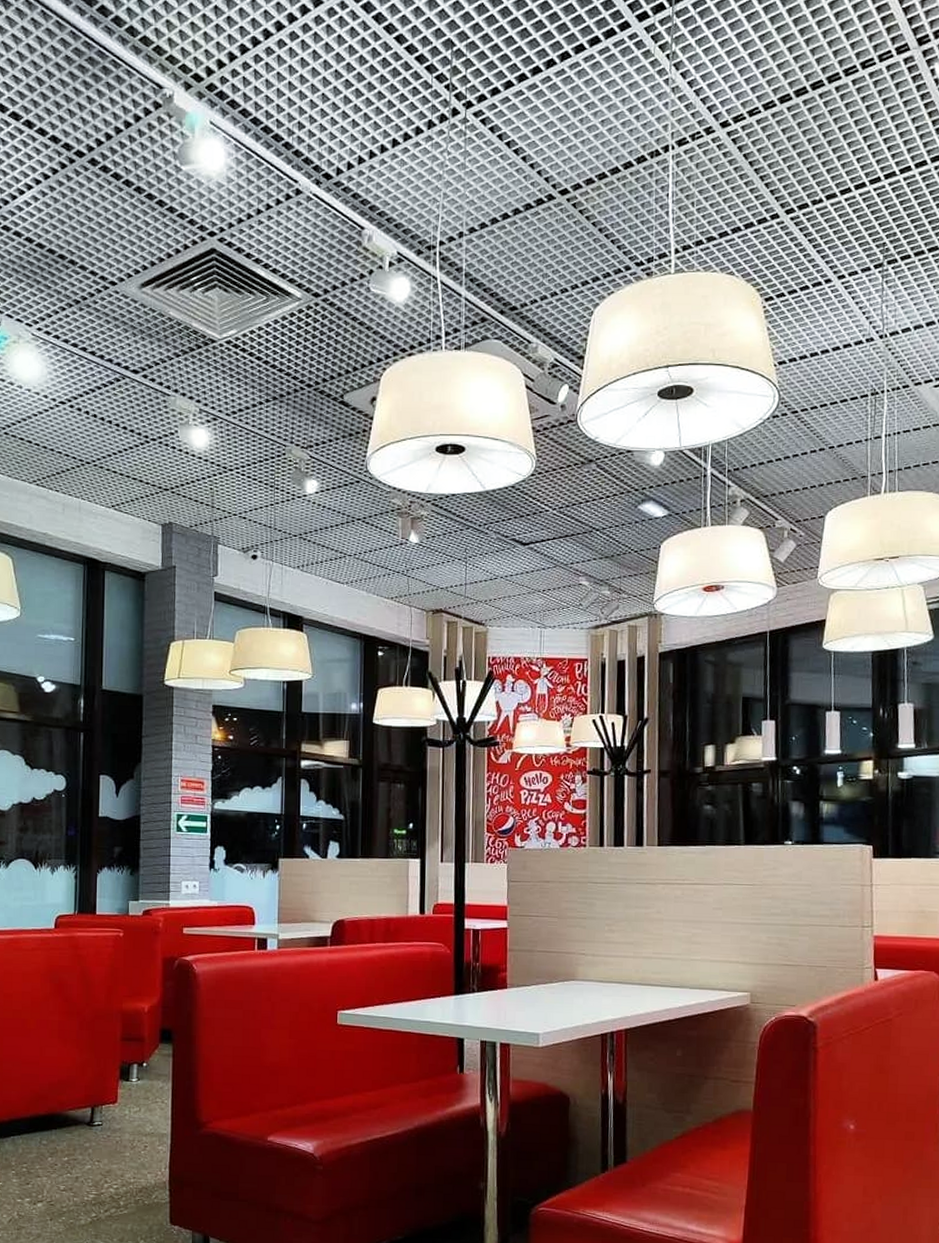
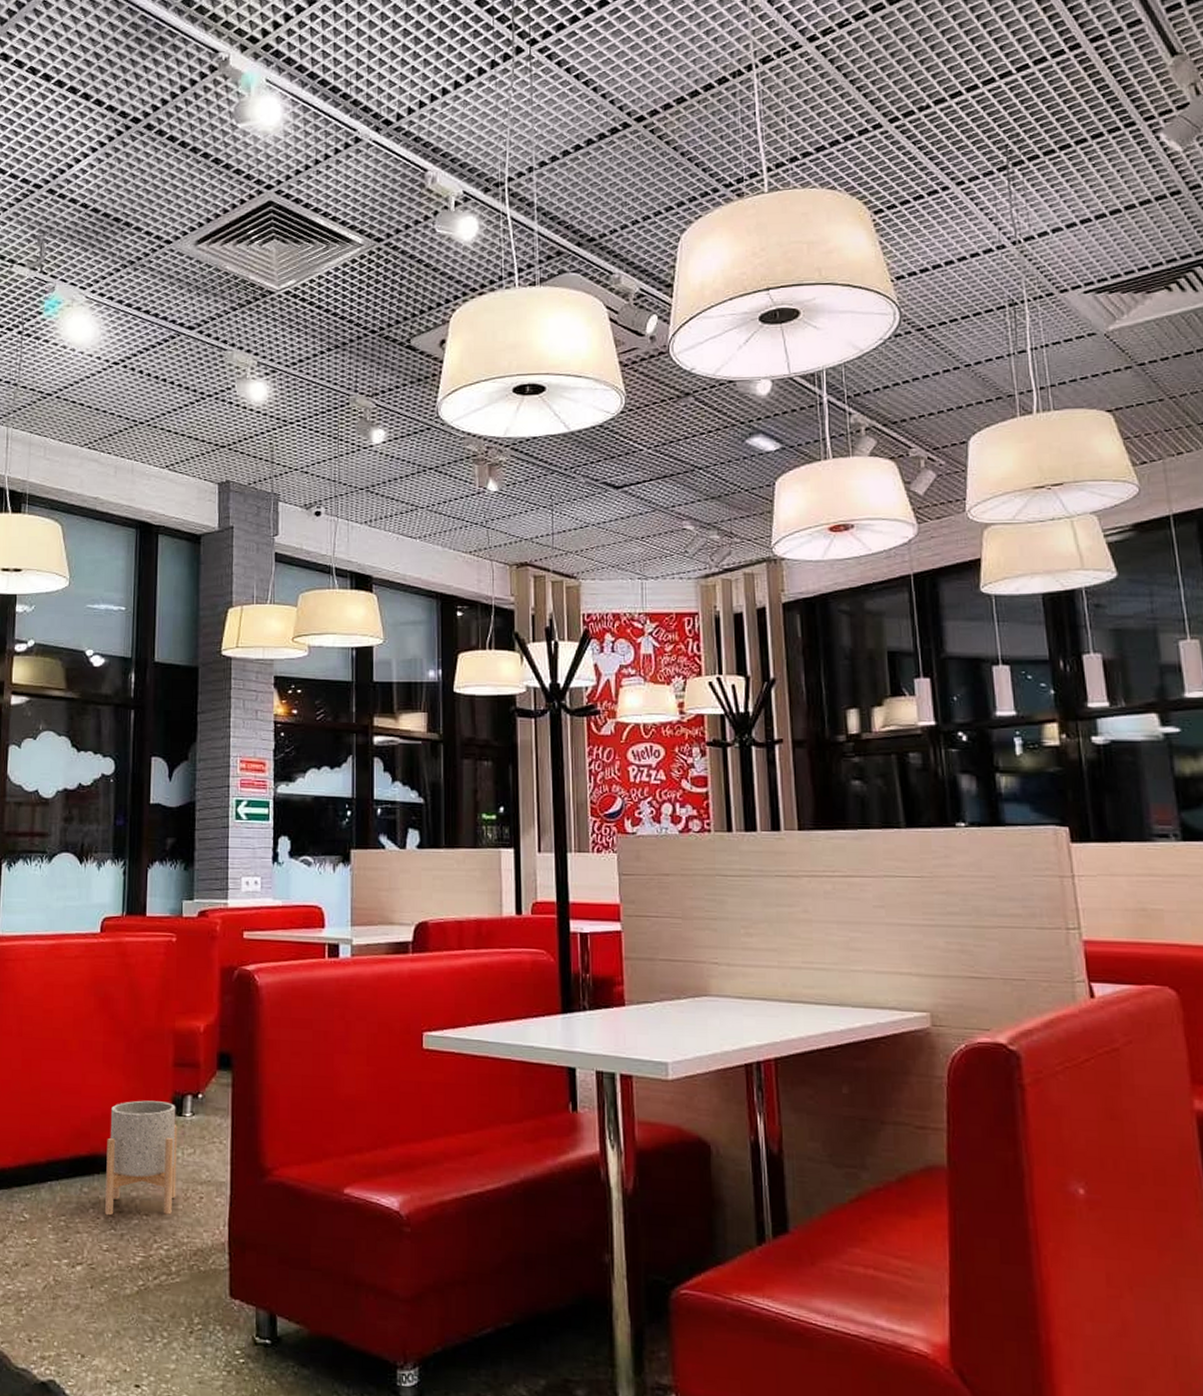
planter: none [62,1069,125,1163] -> present [105,1100,177,1216]

